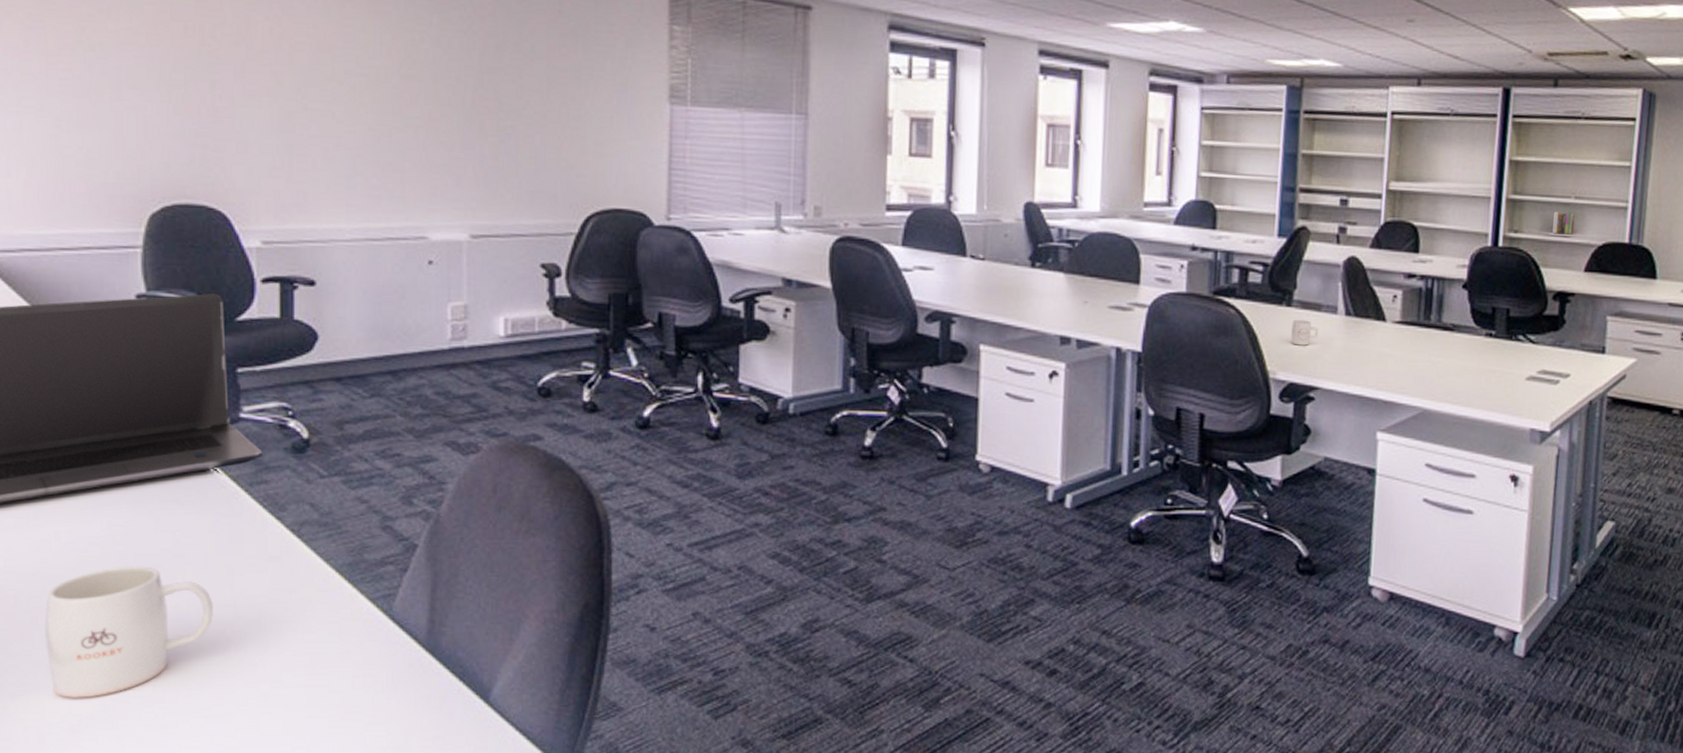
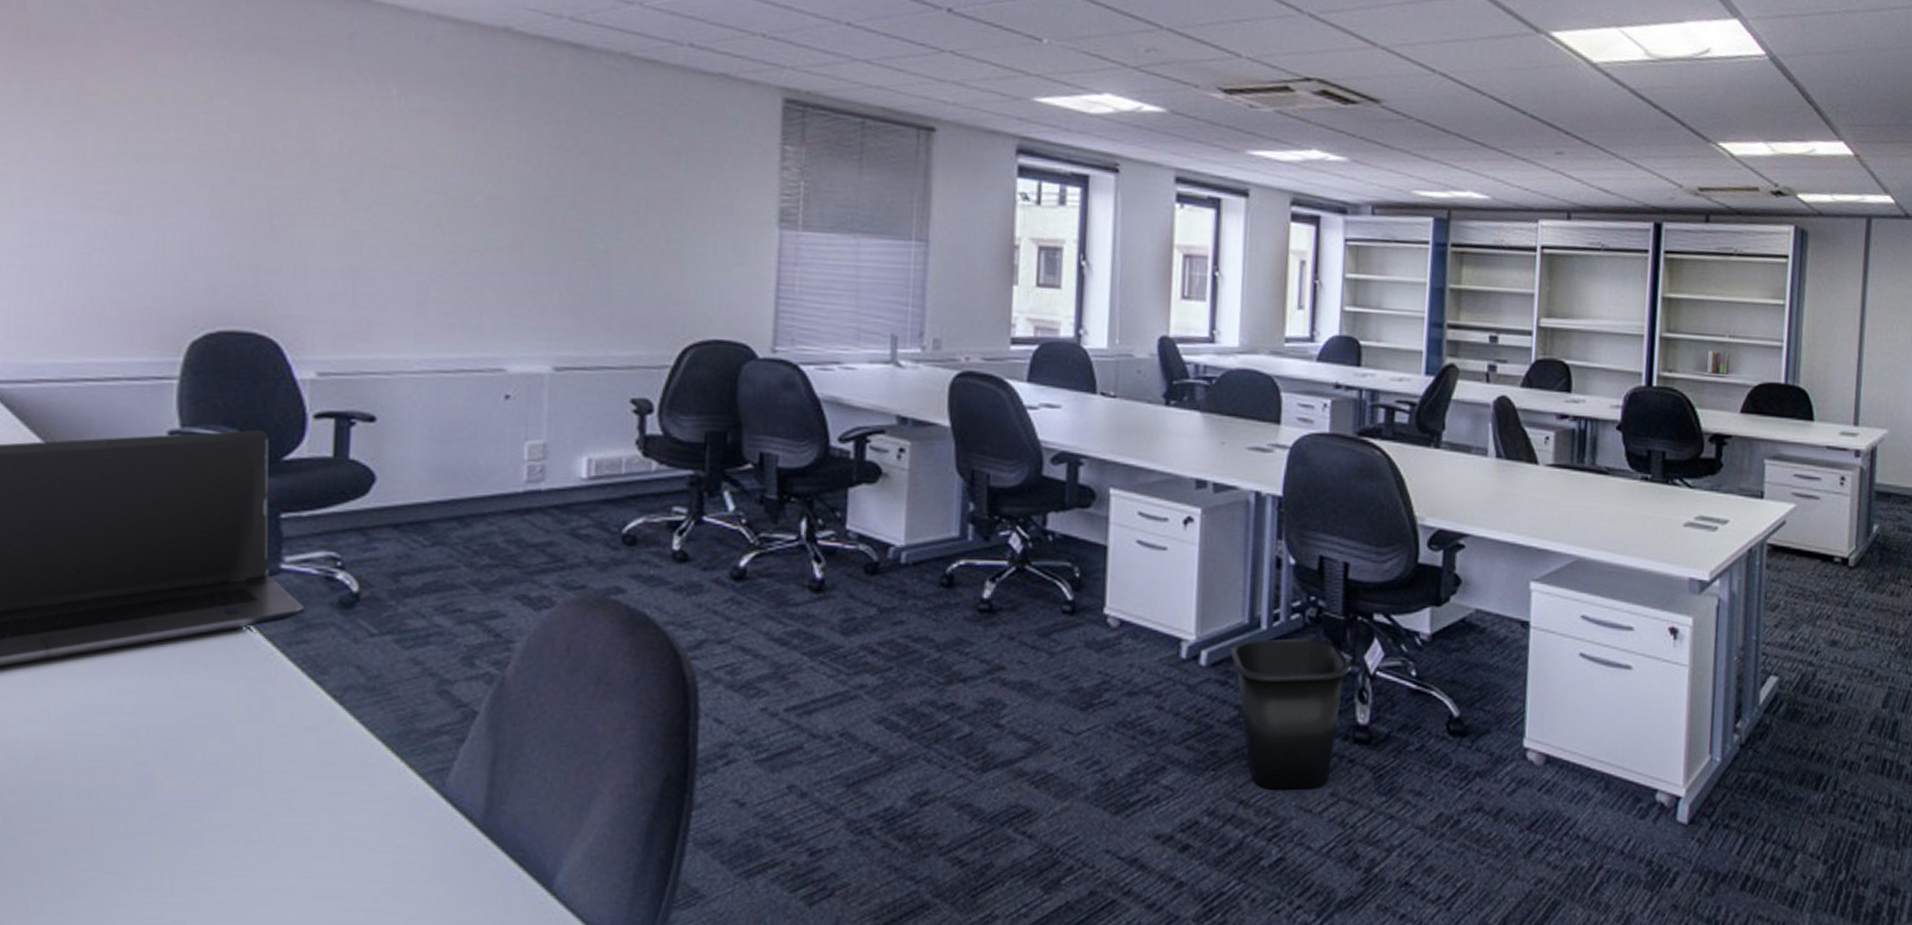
mug: present [44,566,213,698] -> none [34,738,236,894]
waste bin: none [1093,484,1206,621] -> present [1230,639,1351,790]
mug: present [1291,320,1318,346] -> none [1439,462,1468,490]

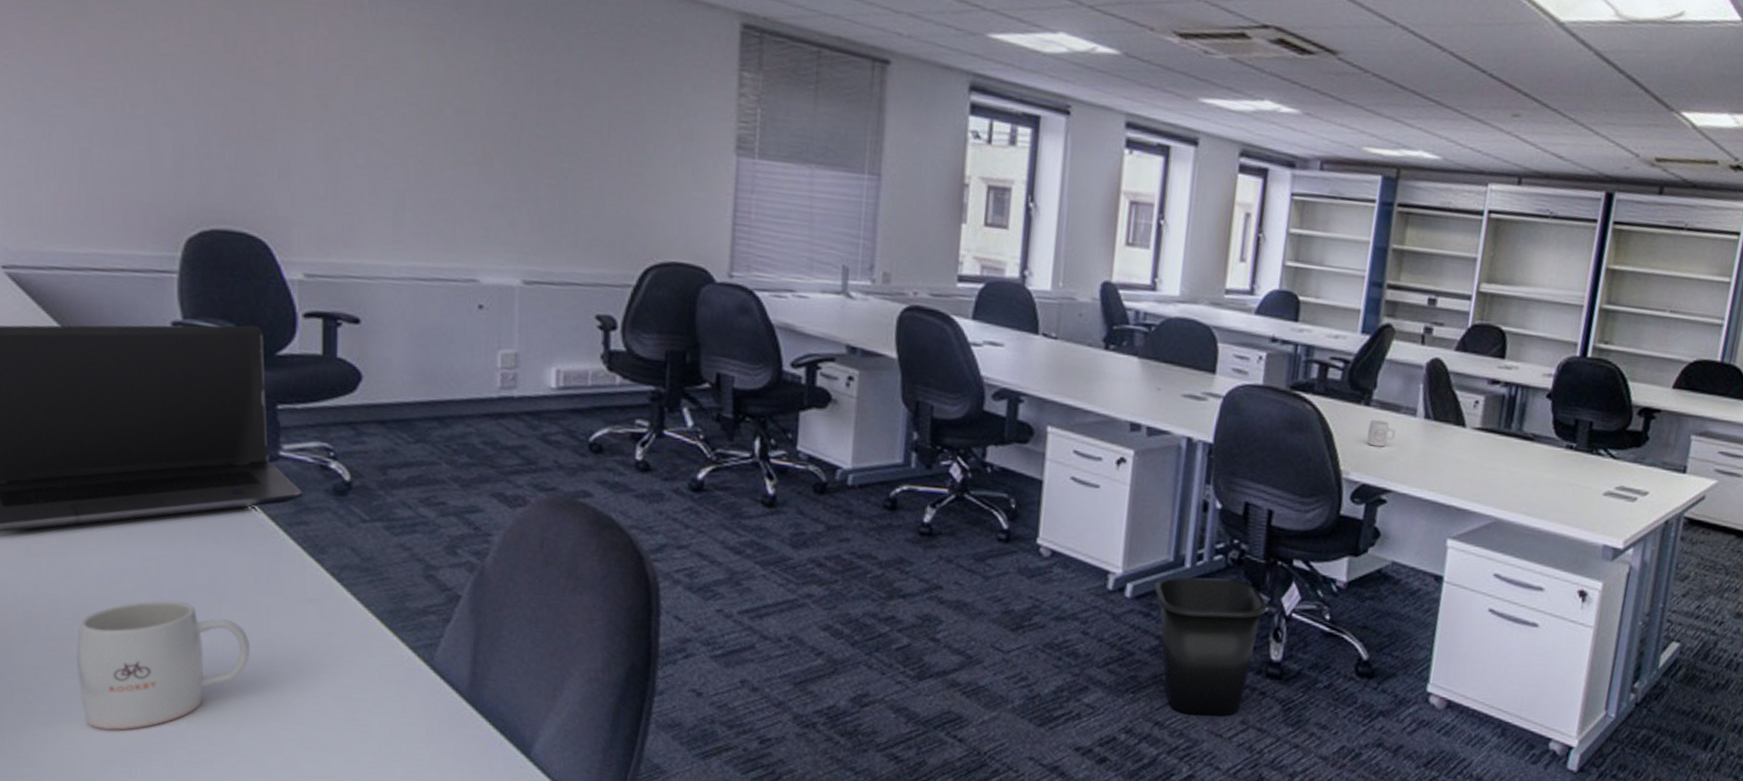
mug: none [34,738,236,894] -> present [76,599,250,730]
mug: none [1439,462,1468,490] -> present [1367,420,1396,447]
books: present [1707,350,1730,375] -> none [1643,324,1668,350]

